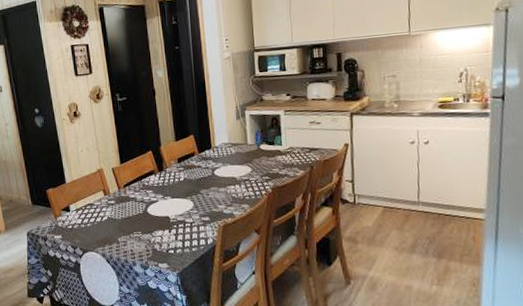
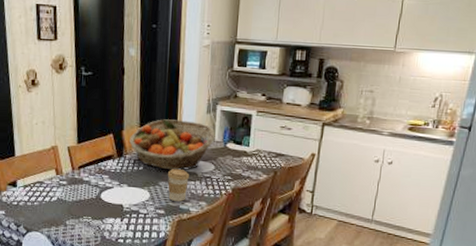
fruit basket: none [168,128,248,178] -> present [129,119,215,170]
coffee cup: none [207,175,228,207] -> present [167,168,189,201]

